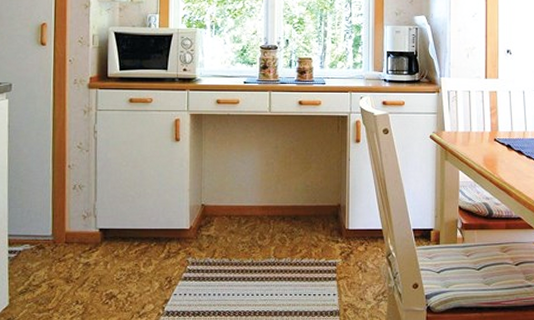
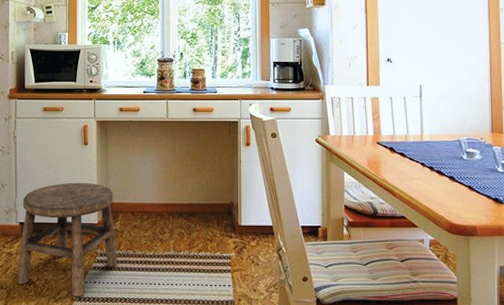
stool: none [94,183,212,311] -> present [16,182,119,297]

